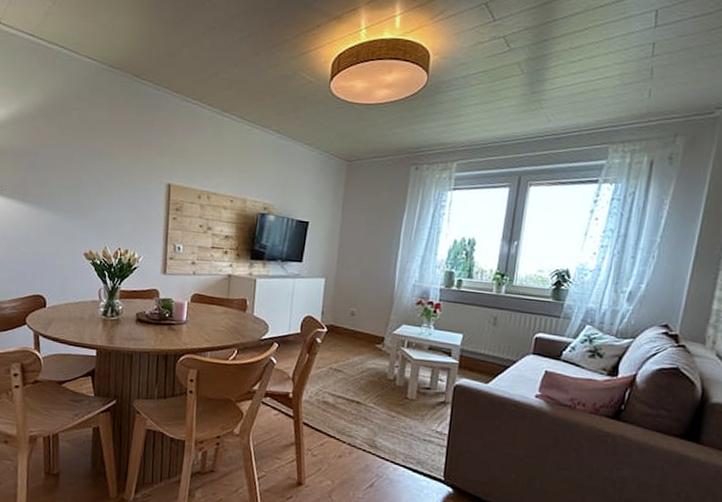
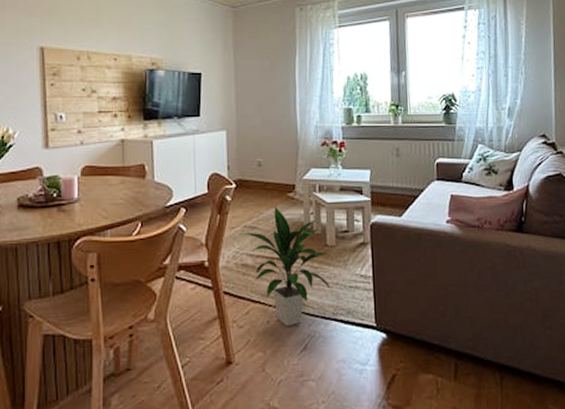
indoor plant: none [328,354,407,464] -> present [243,206,331,326]

